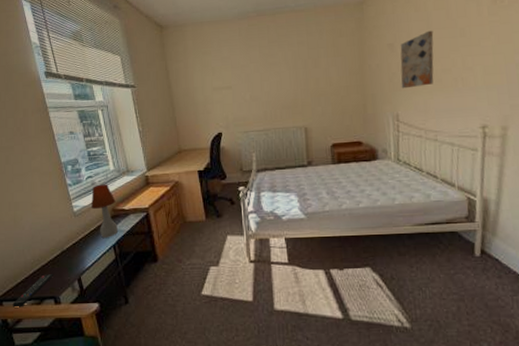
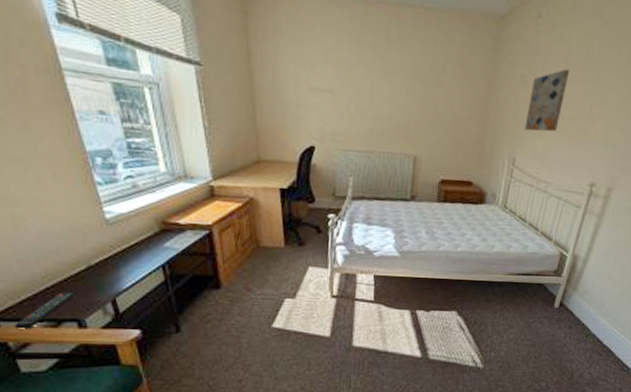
table lamp: present [91,184,118,238] -> none [132,188,169,255]

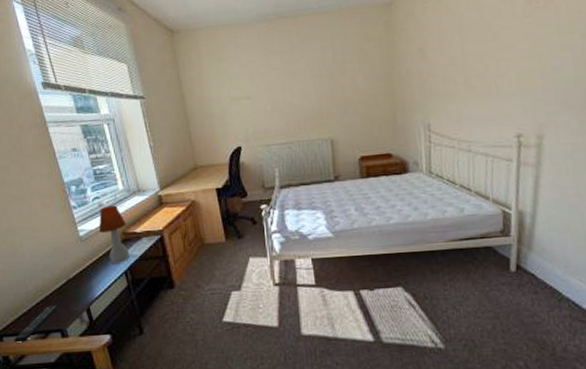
table lamp: none [132,188,169,255] -> present [99,205,129,264]
wall art: present [524,69,570,132] -> none [431,33,467,97]

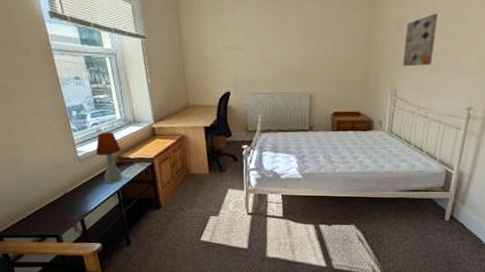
remote control: present [14,304,60,343] -> none [13,213,57,243]
wall art: none [431,33,467,97] -> present [402,13,438,67]

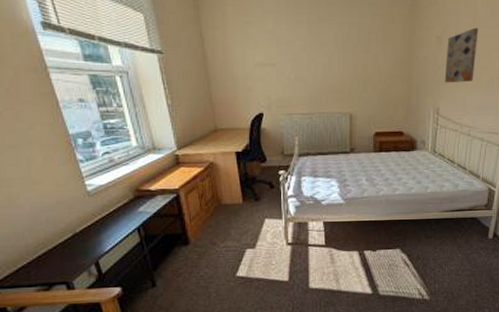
table lamp: present [96,132,122,183] -> none [109,161,142,220]

